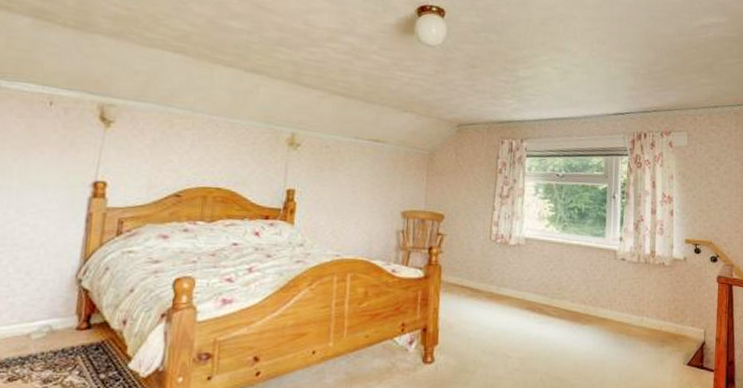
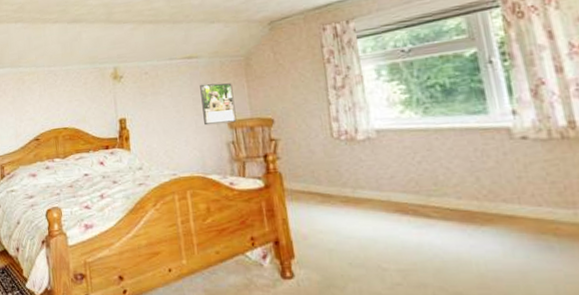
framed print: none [378,169,413,213] -> present [200,83,237,126]

